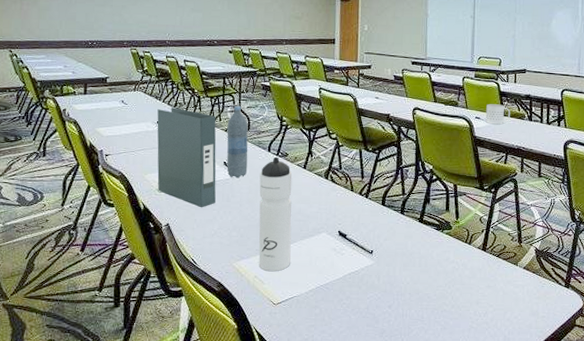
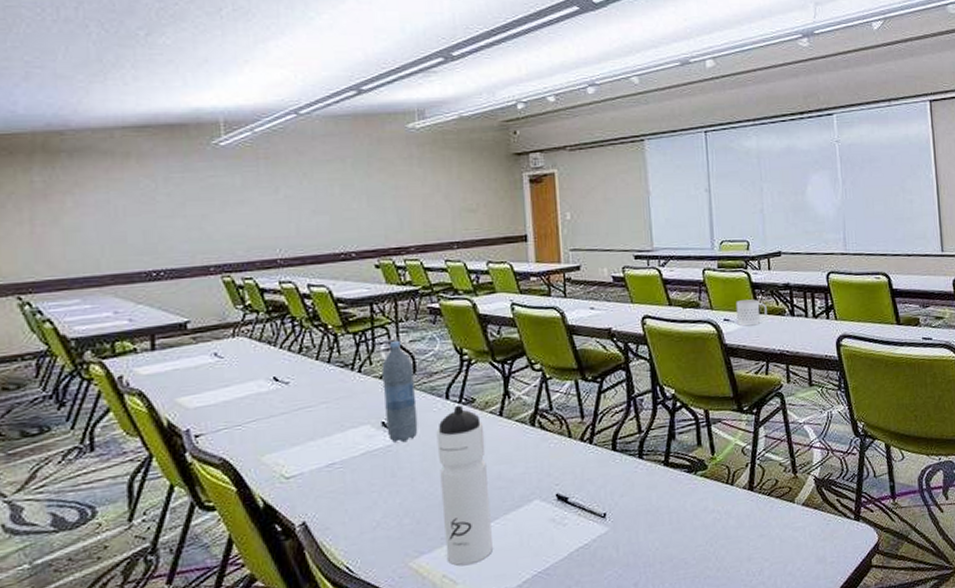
binder: present [157,107,216,207] -> none [272,354,374,491]

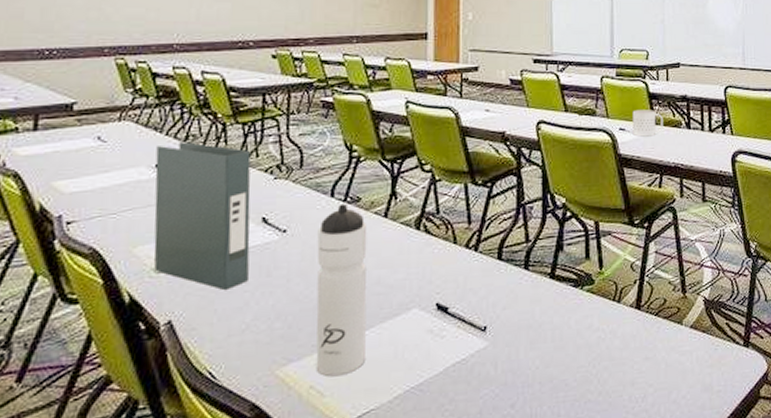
binder: none [272,354,374,491] -> present [153,142,251,290]
water bottle: present [381,340,418,443] -> none [266,133,301,241]

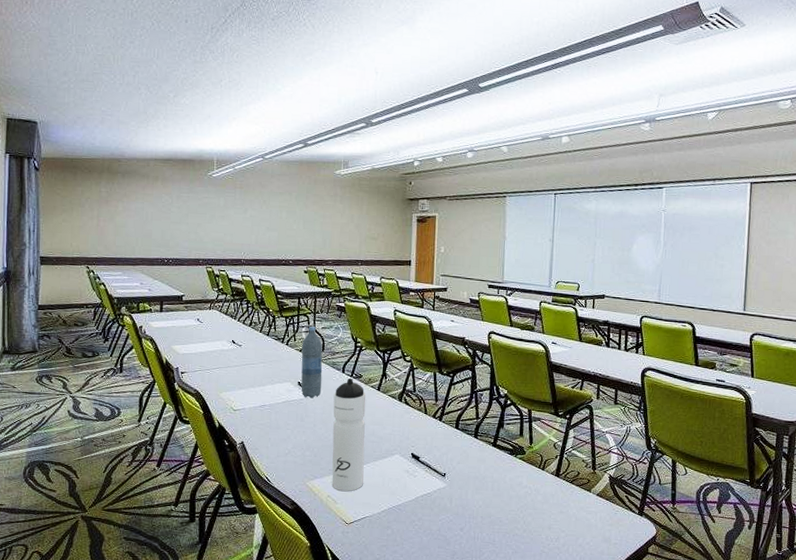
binder: present [153,142,251,290] -> none [232,327,291,426]
water bottle: none [266,133,301,241] -> present [301,326,323,399]
mug: present [632,110,663,137] -> none [562,329,588,351]

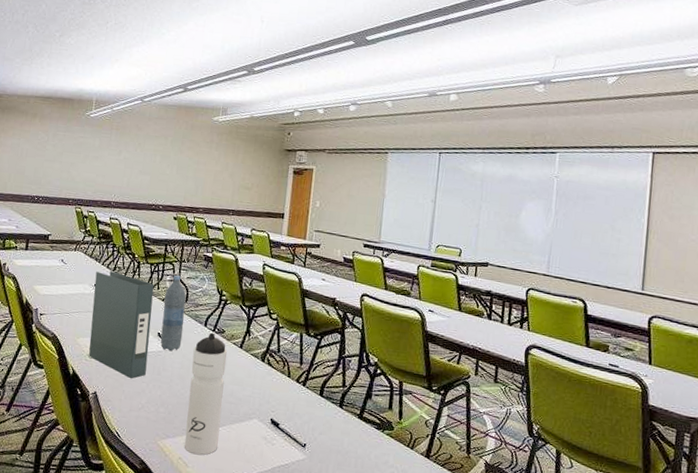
binder: none [232,327,291,426] -> present [89,271,155,378]

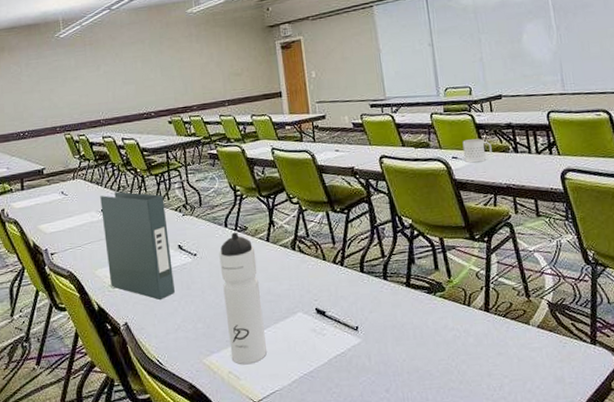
water bottle: present [160,274,186,352] -> none [176,180,205,262]
mug: none [439,297,468,321] -> present [462,138,492,163]

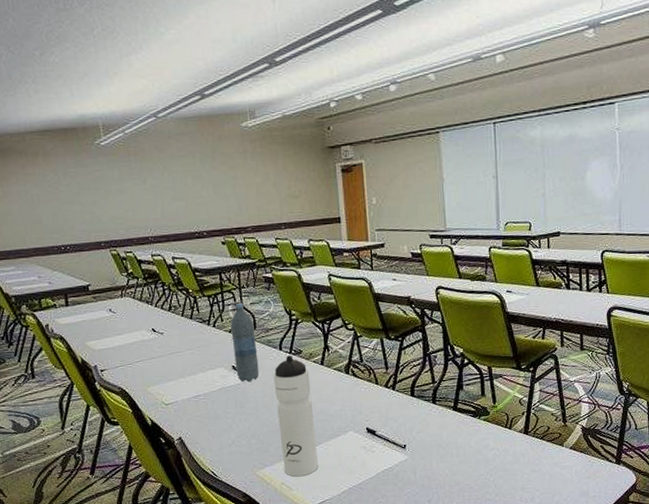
binder: present [100,191,175,300] -> none [150,311,229,417]
water bottle: none [176,180,205,262] -> present [230,302,259,382]
mug: present [462,138,492,163] -> none [517,274,545,298]

